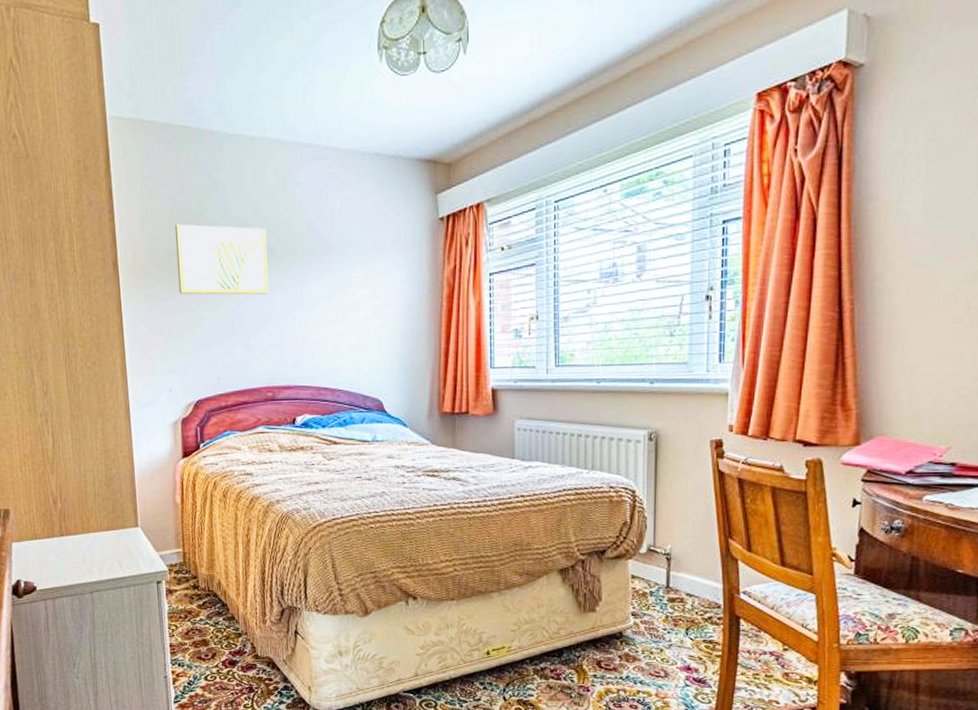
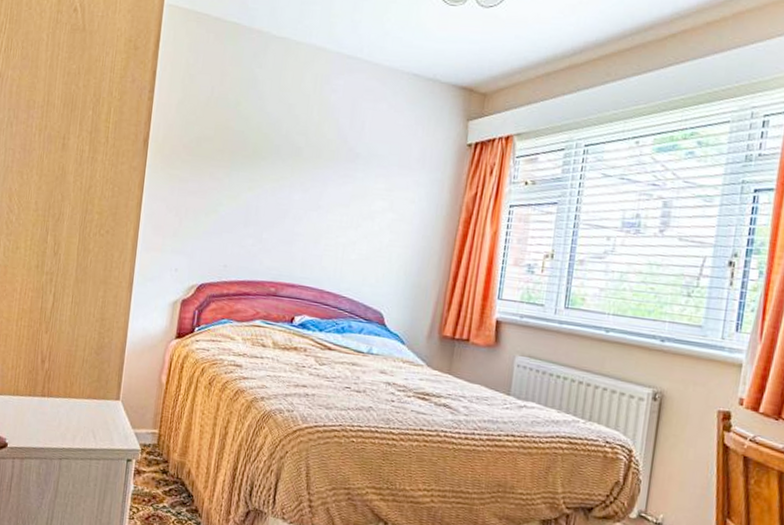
wall art: present [174,224,269,295] -> none [201,112,296,192]

